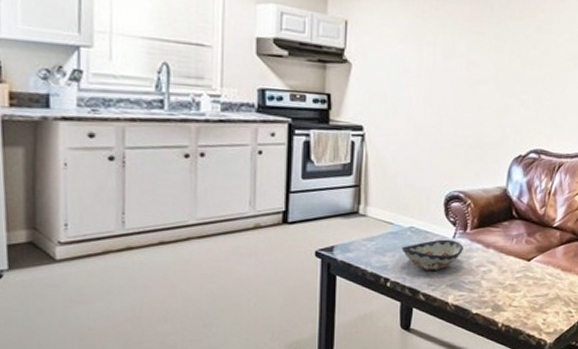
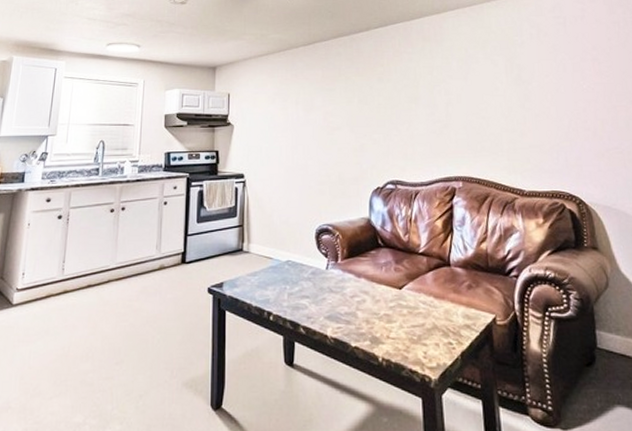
decorative bowl: present [401,239,463,270] -> none [281,271,336,302]

